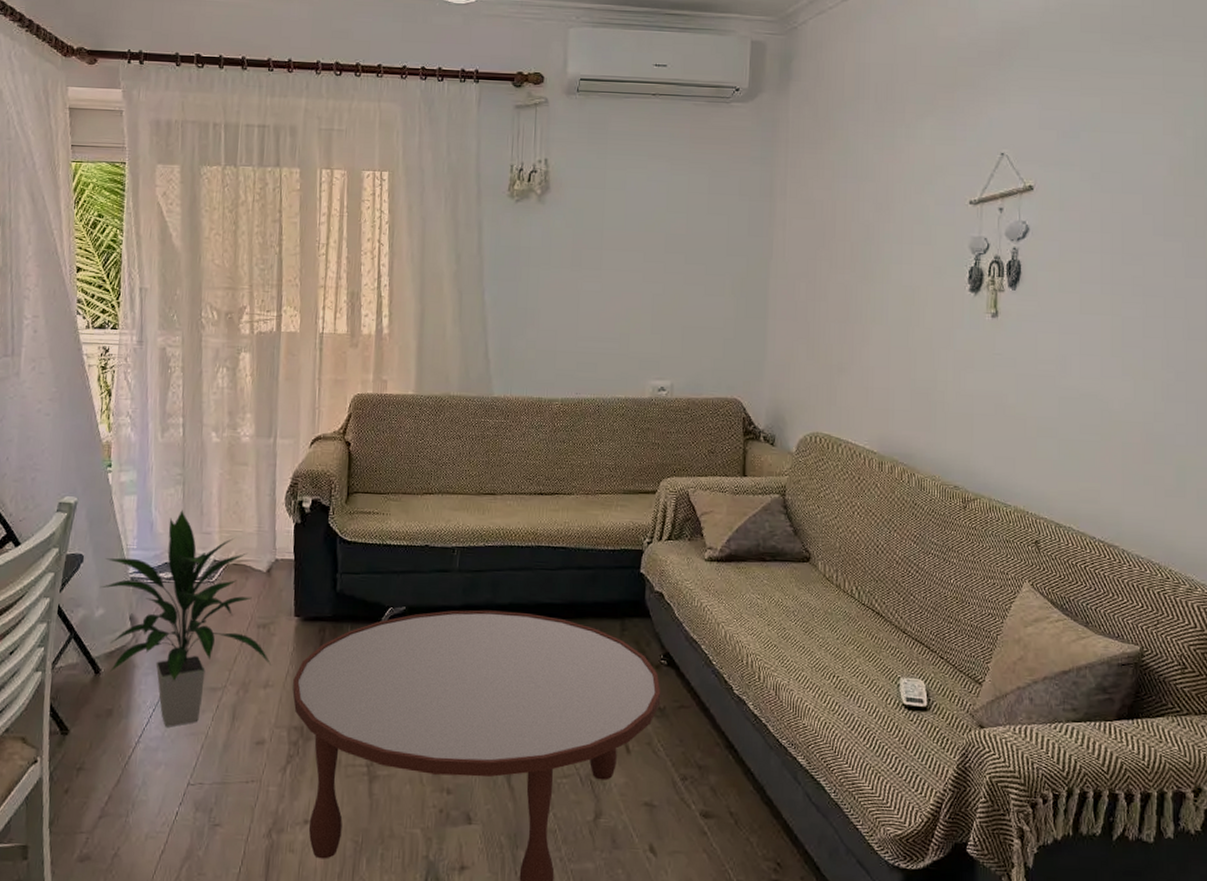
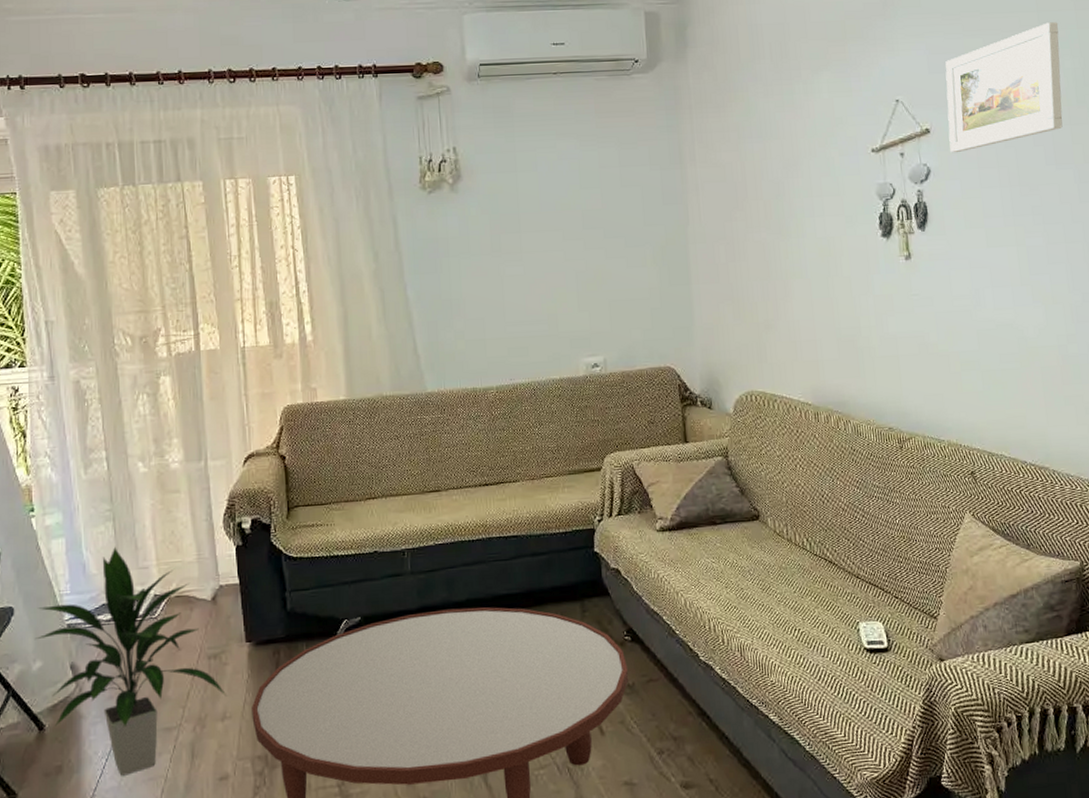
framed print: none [1053,87,1185,214] -> present [945,22,1063,153]

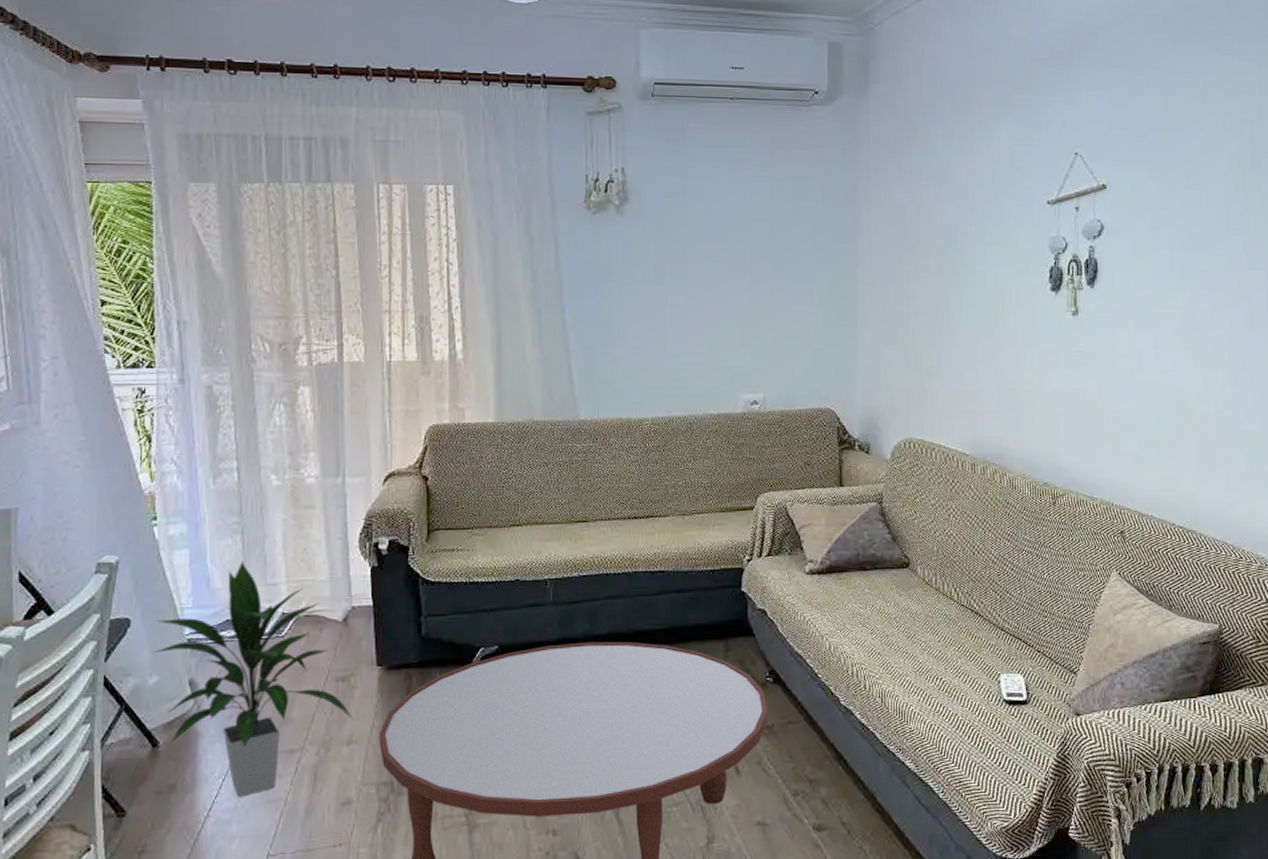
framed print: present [945,22,1063,153] -> none [1124,85,1241,211]

